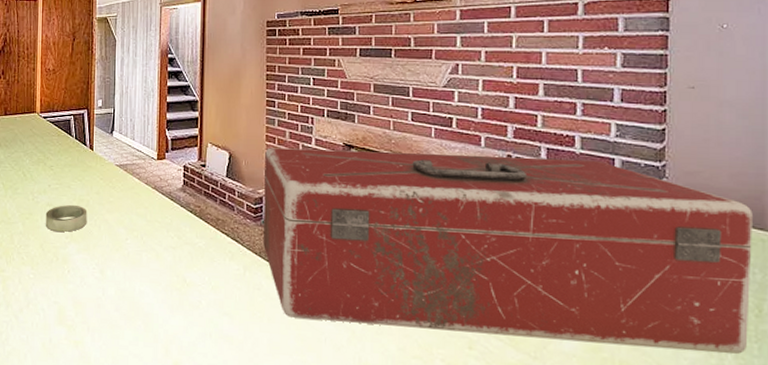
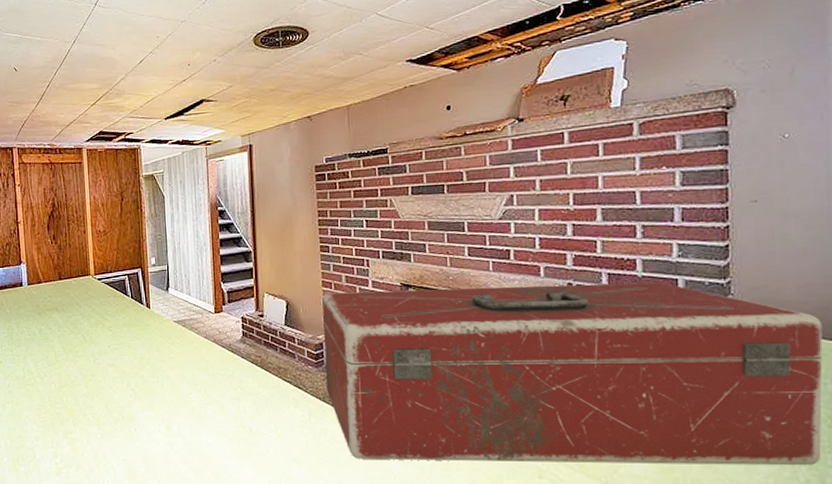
adhesive tape: present [45,204,87,233] -> none [108,363,150,392]

